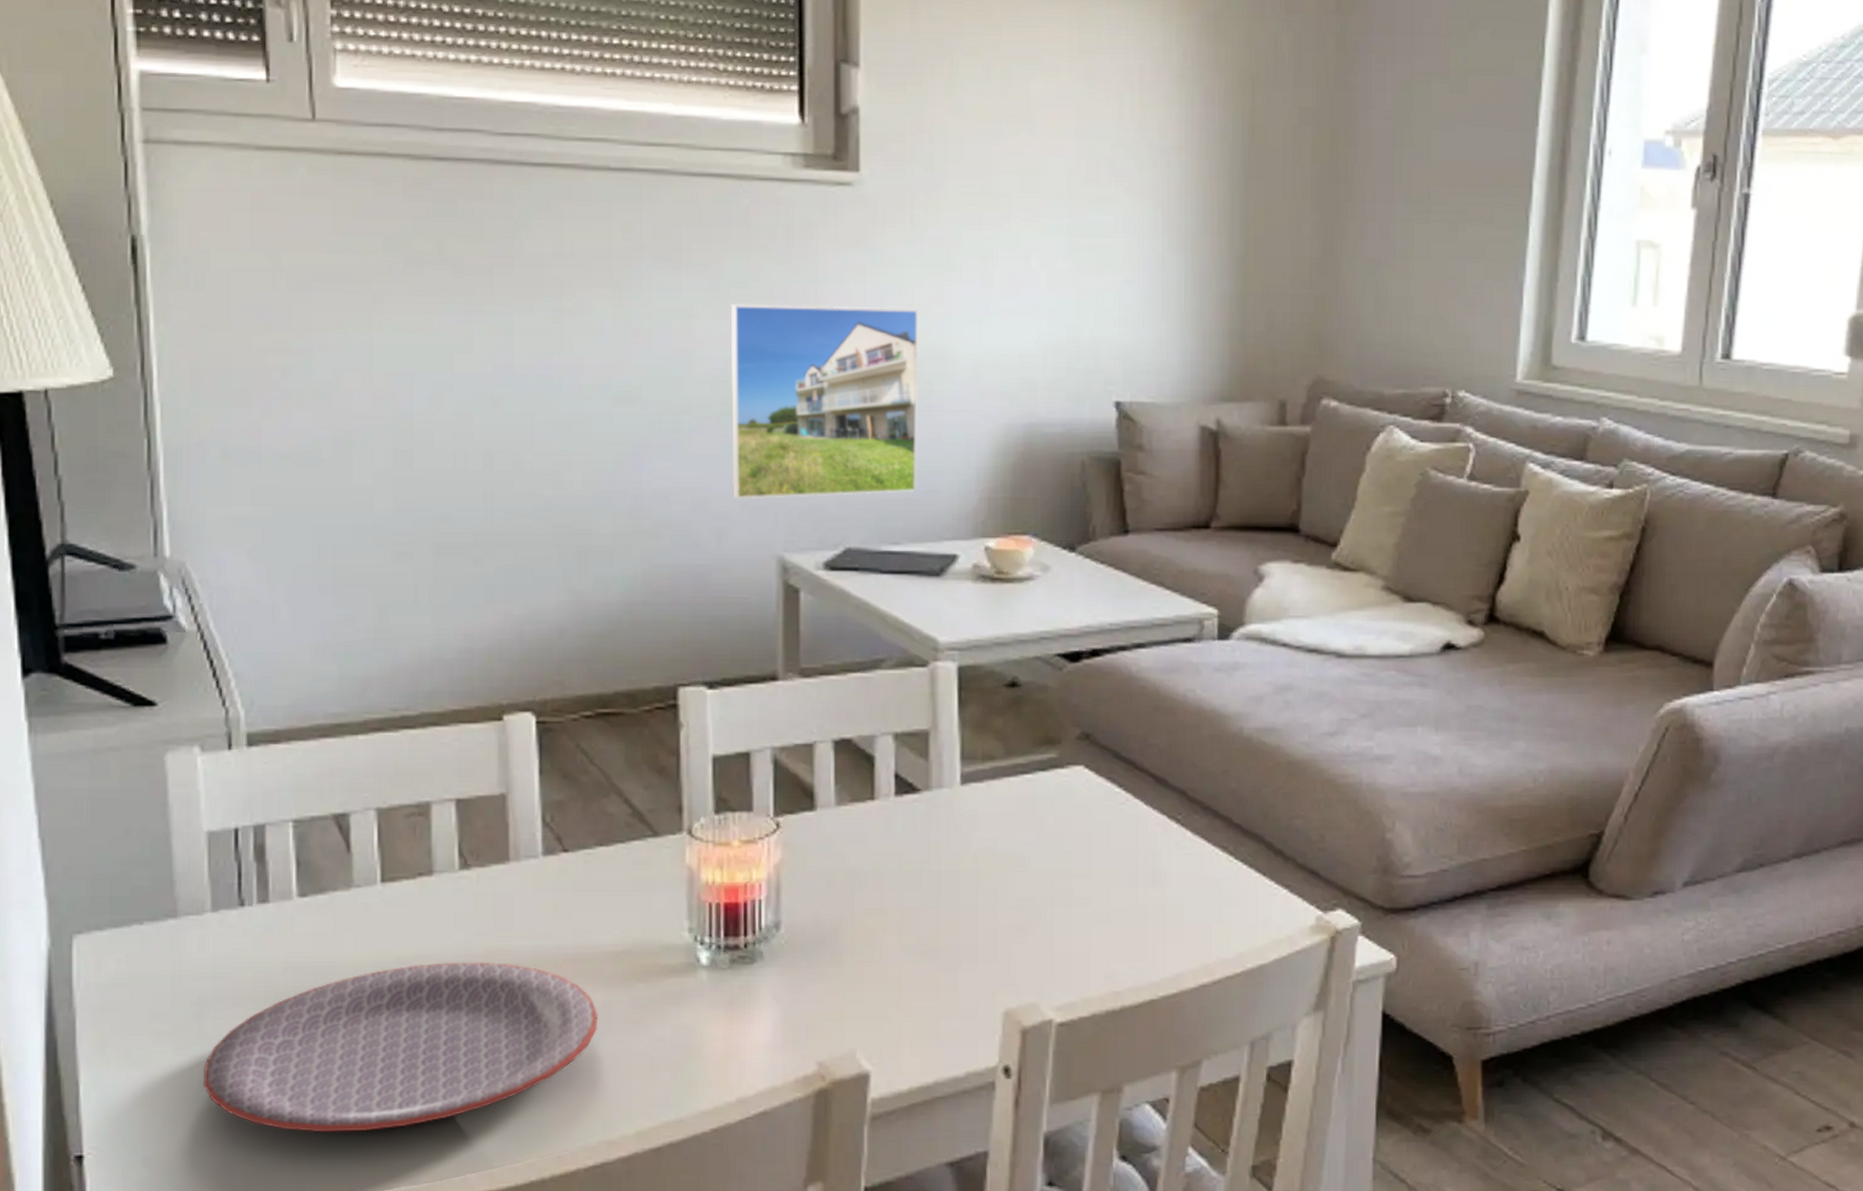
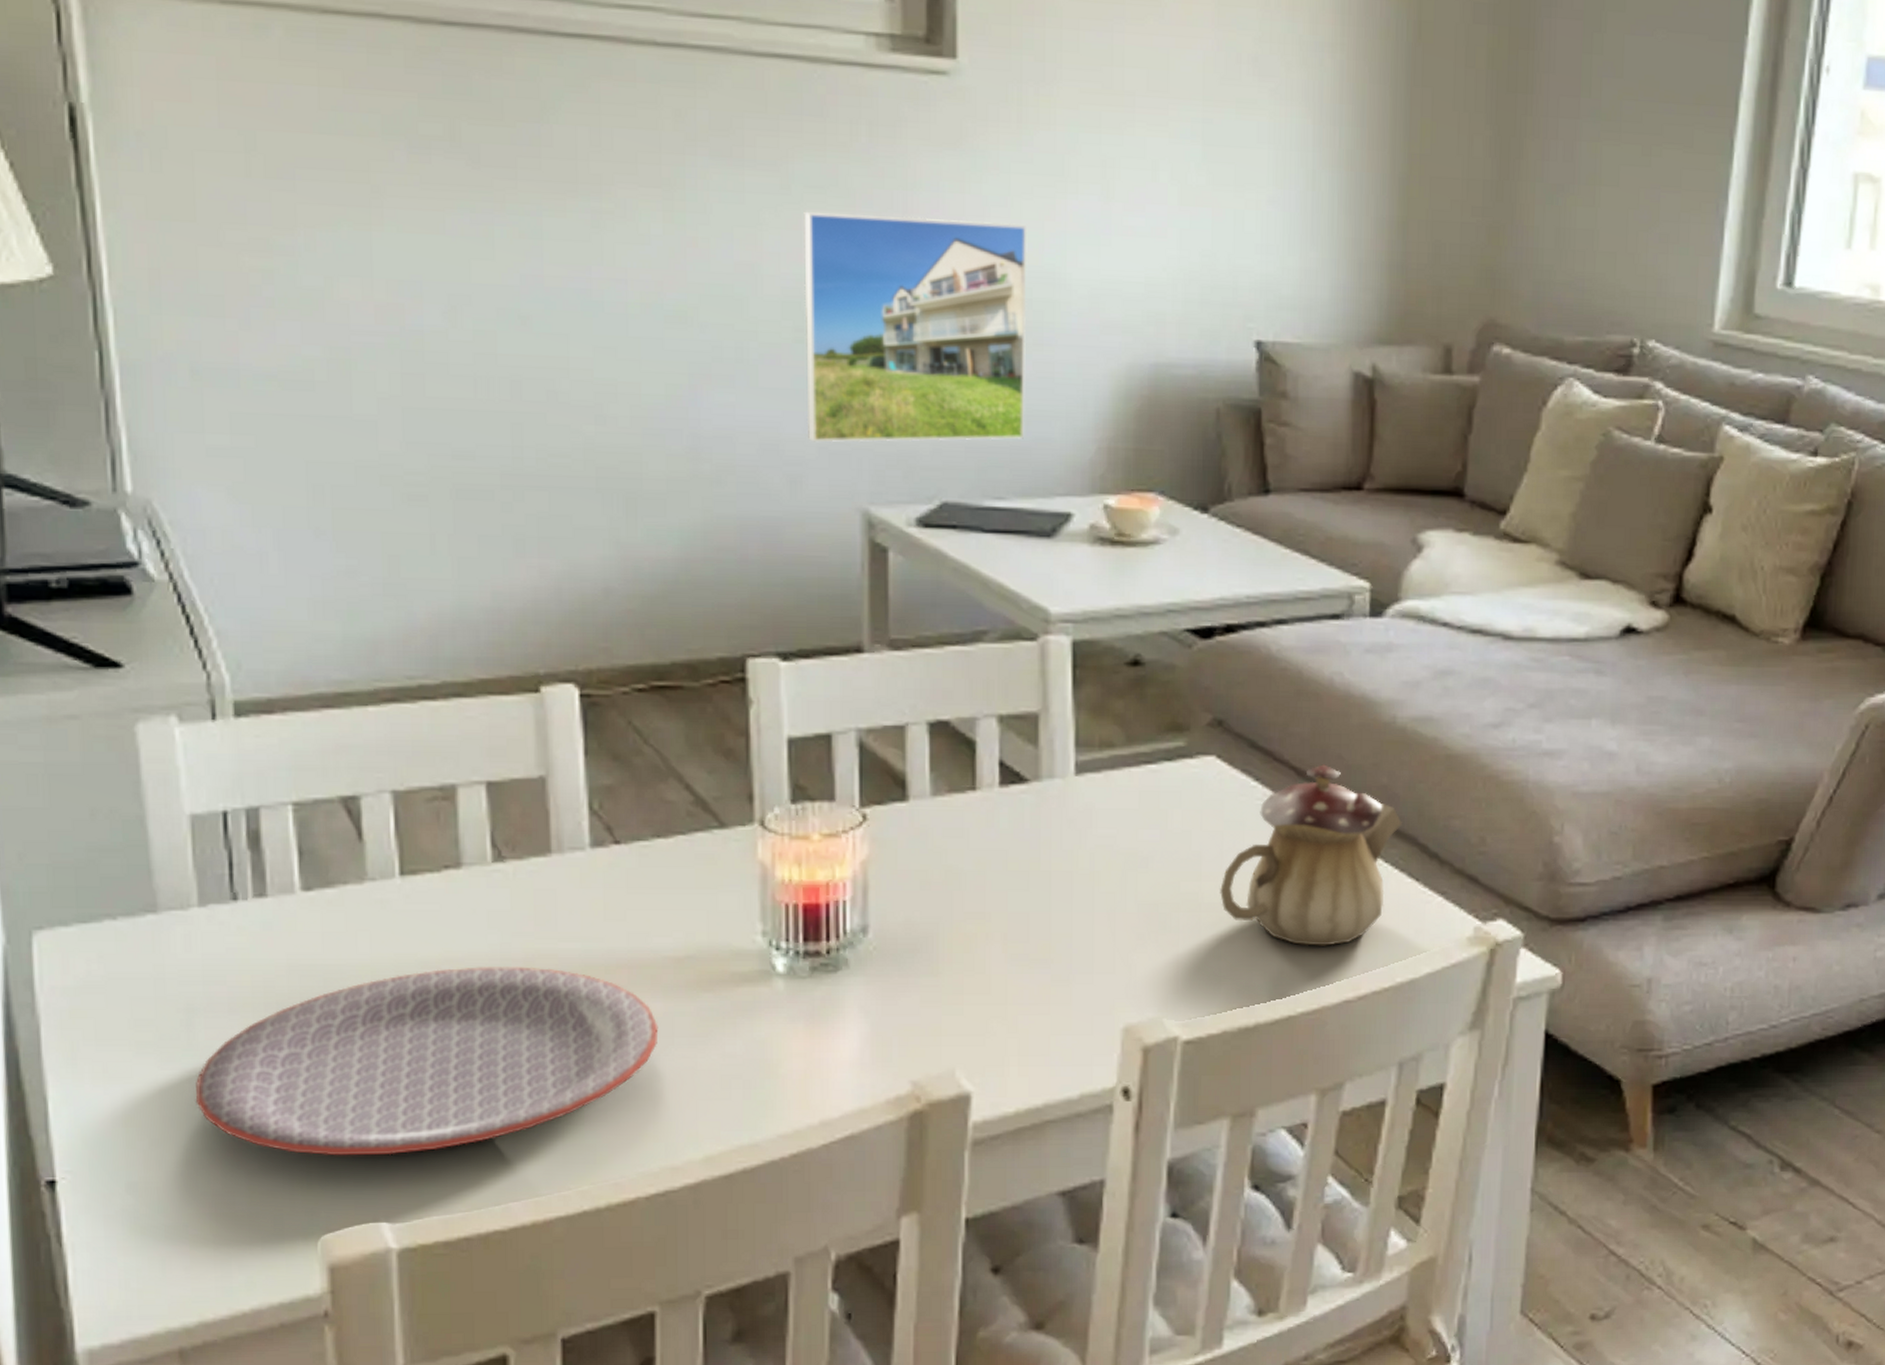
teapot: none [1089,772,1250,936] -> present [1220,764,1402,946]

